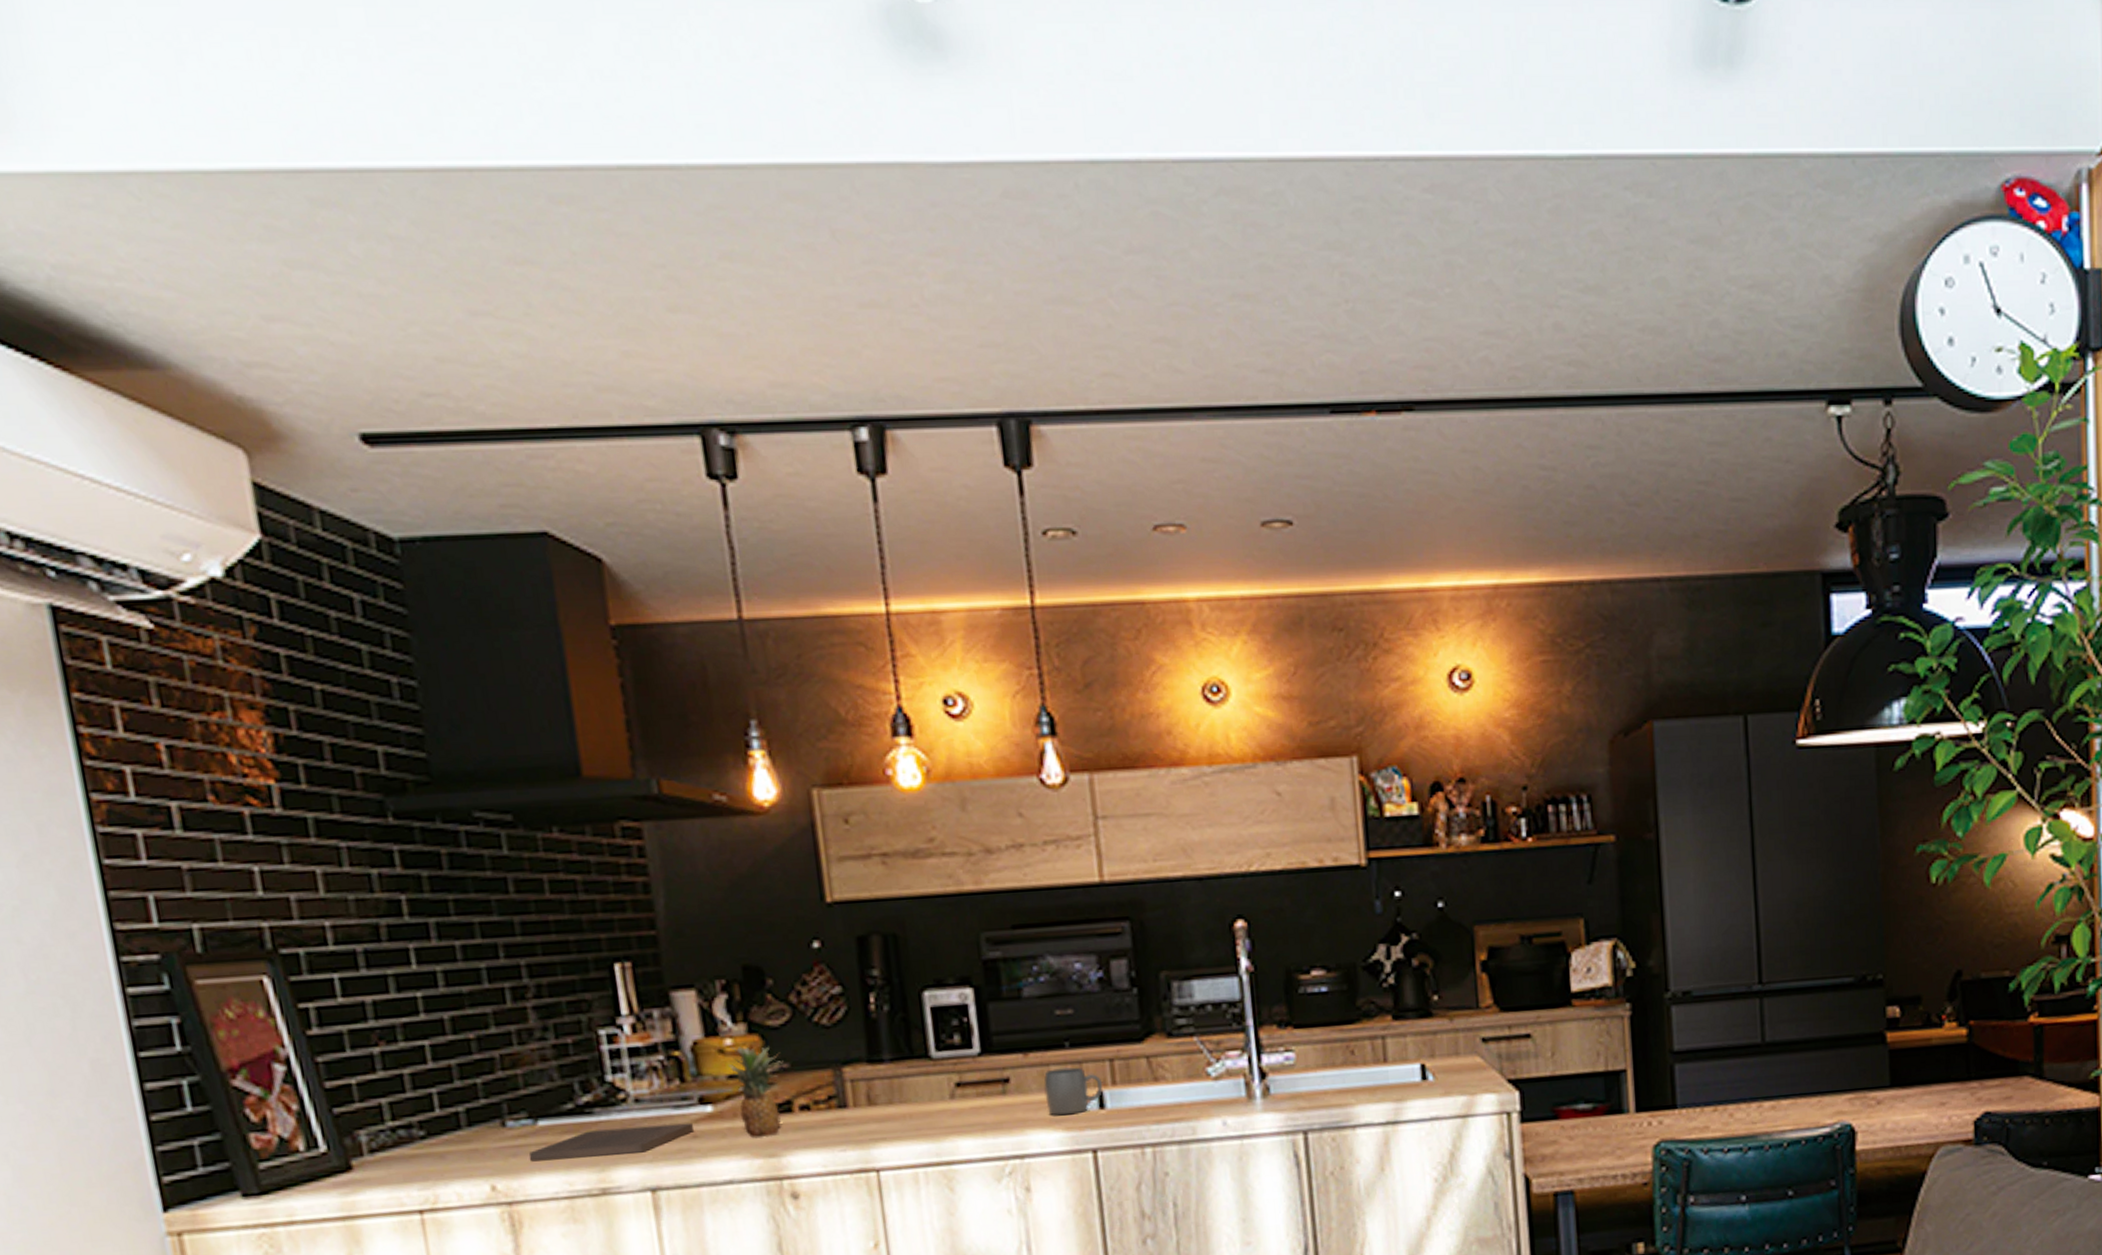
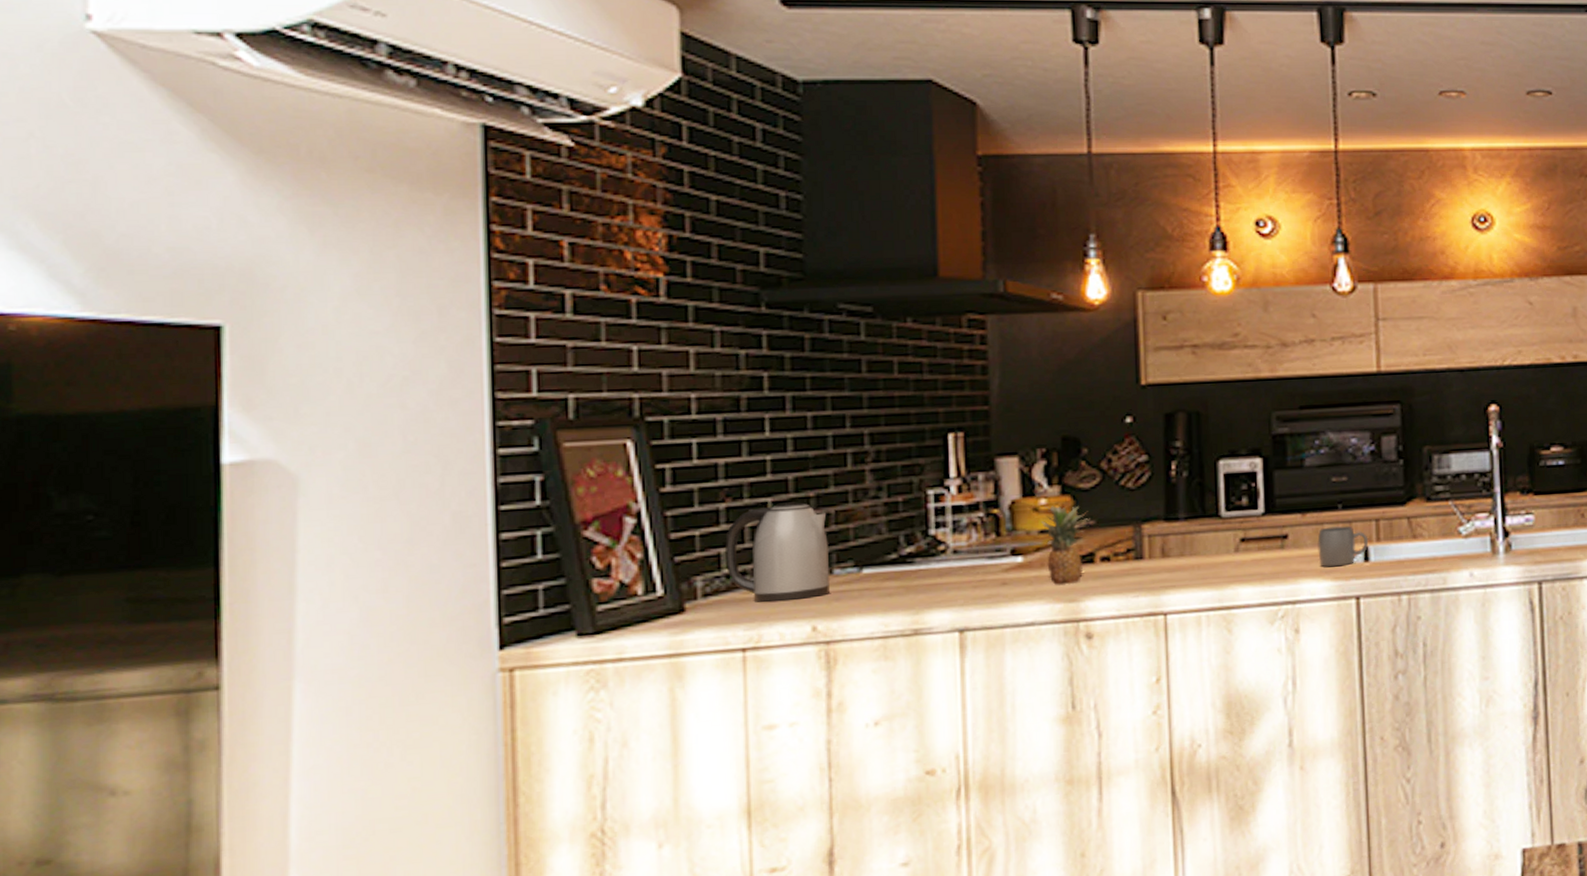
kettle: none [384,1045,505,1160] -> present [725,502,830,603]
cutting board: present [529,1122,694,1162] -> none [852,571,1003,605]

